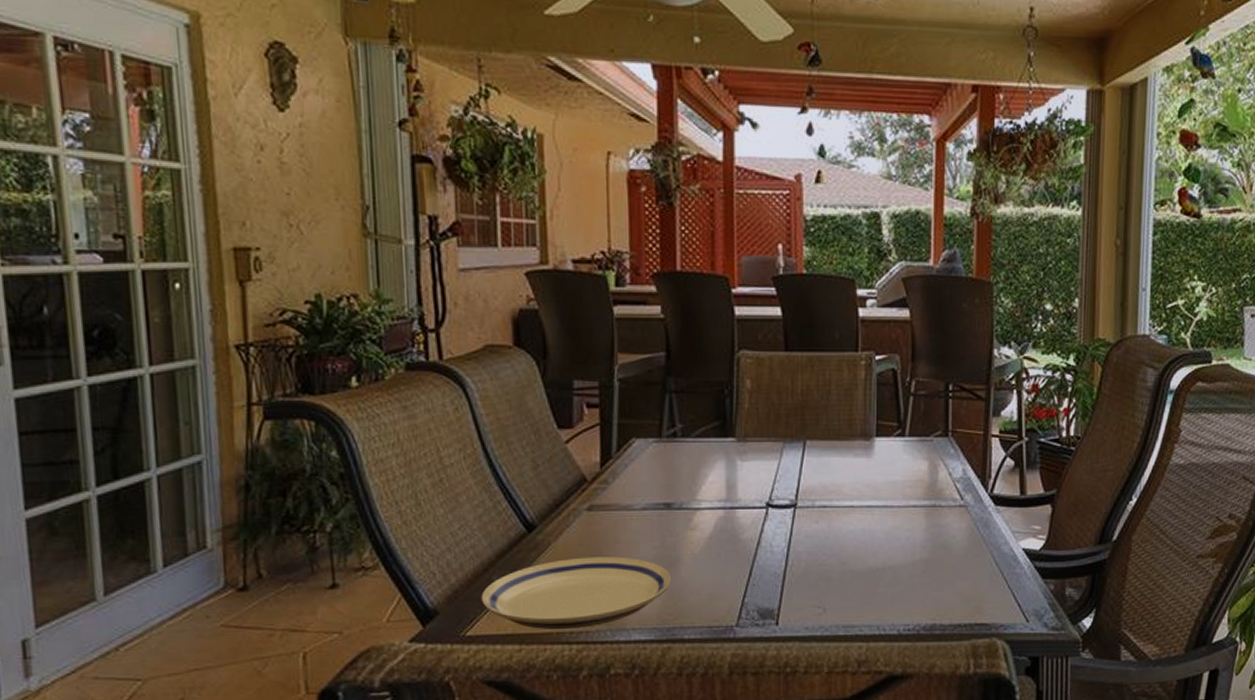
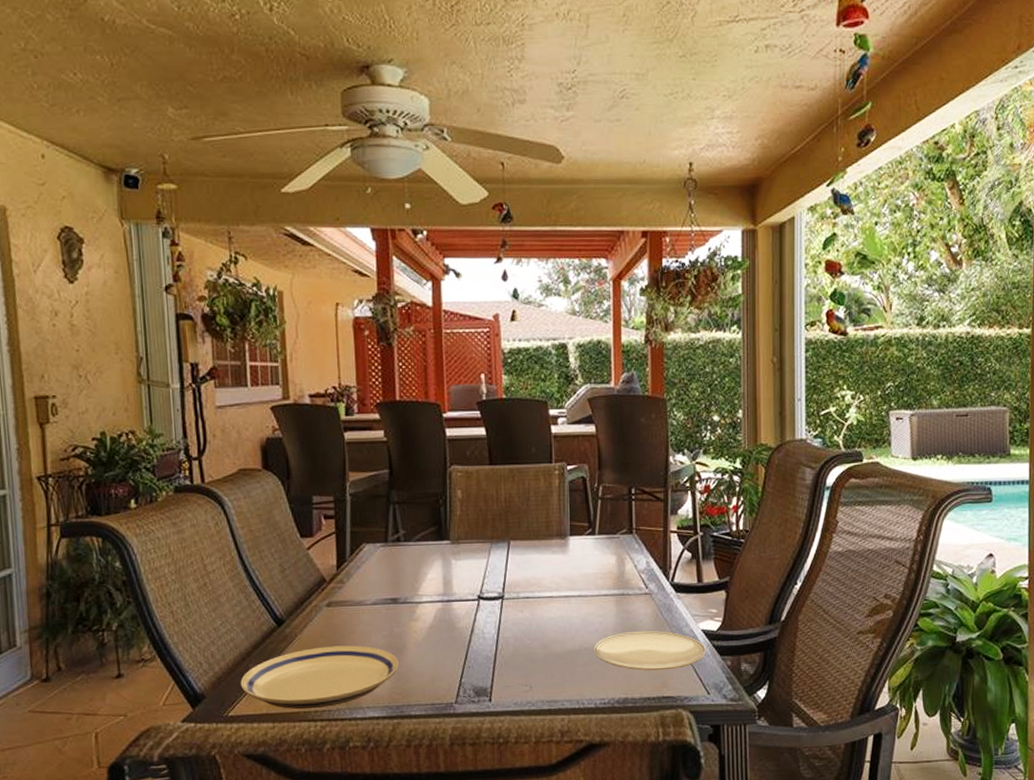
plate: none [899,548,1026,594] -> present [594,630,706,671]

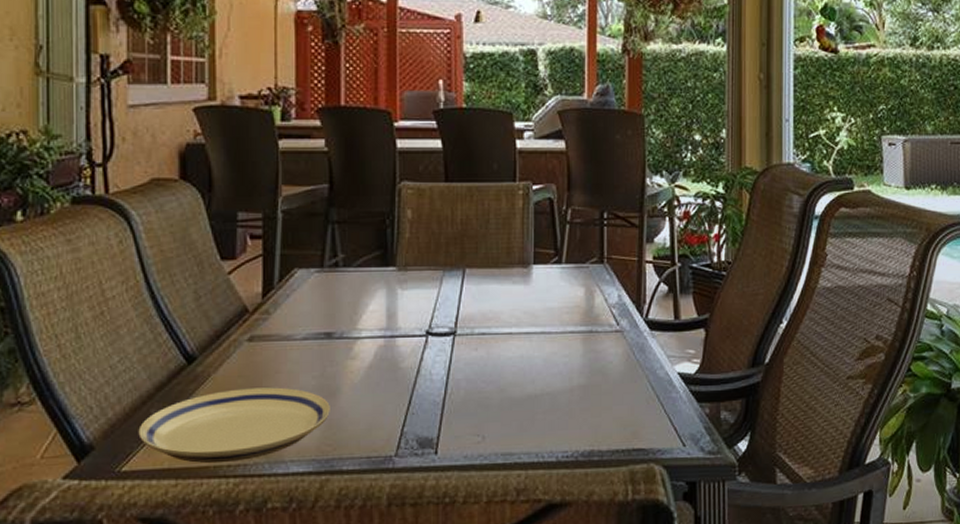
plate: present [594,630,706,671] -> none [557,373,682,420]

